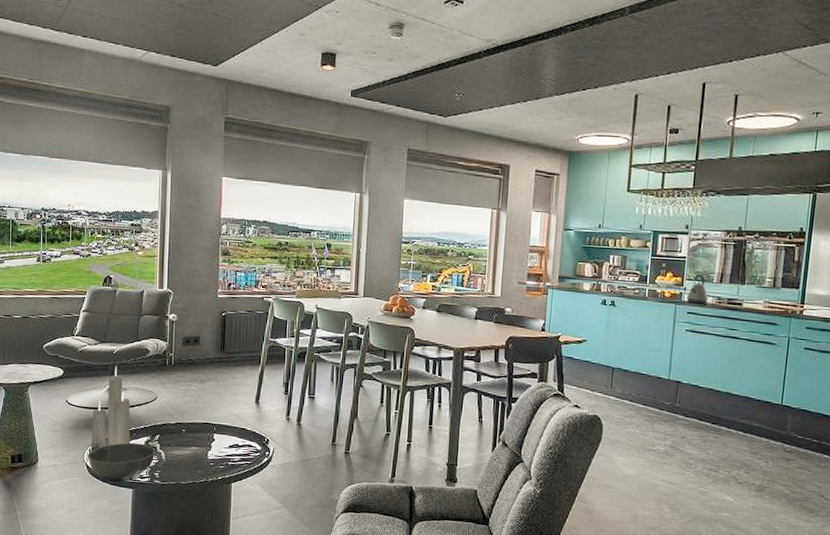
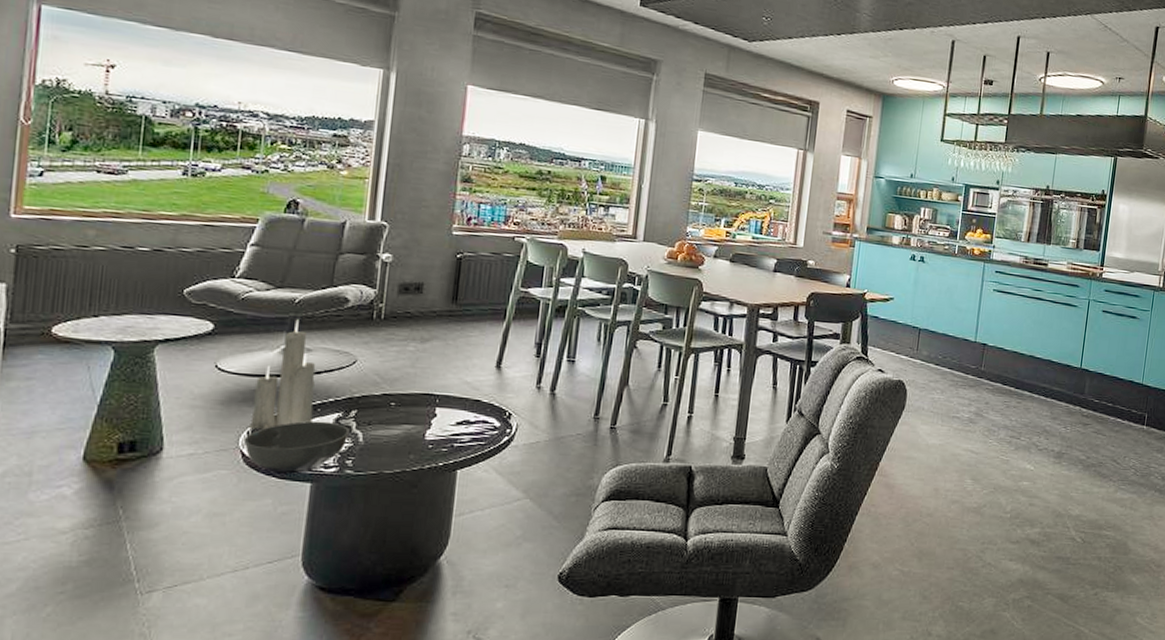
kettle: present [686,274,708,306] -> none [995,231,1016,265]

